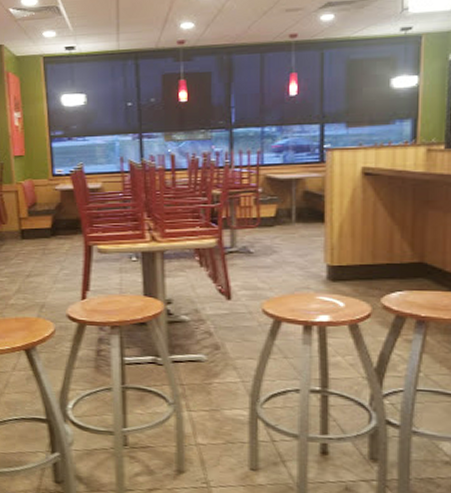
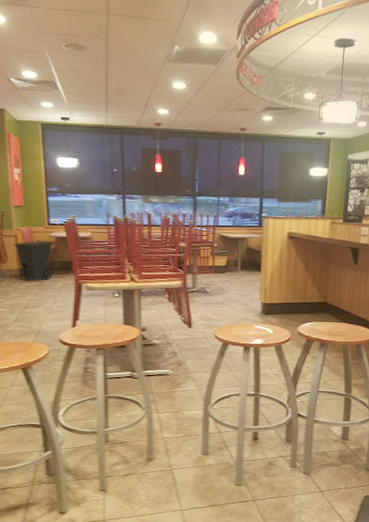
trash can: none [15,194,62,246] -> present [14,240,56,283]

